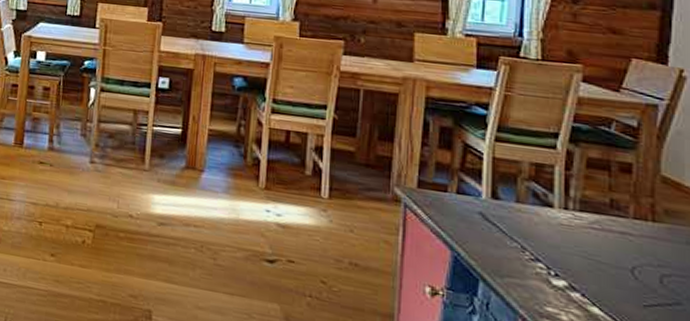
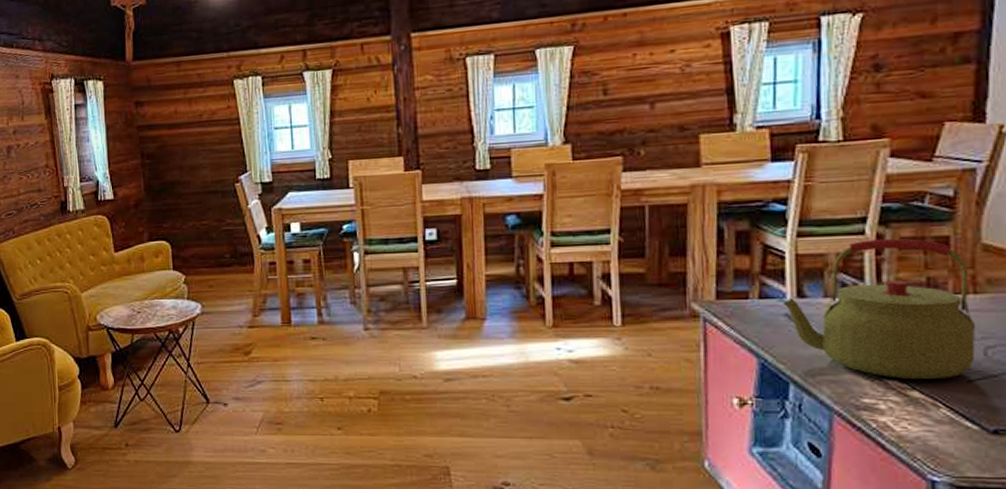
kettle: none [477,154,654,300] -> present [782,238,976,380]

